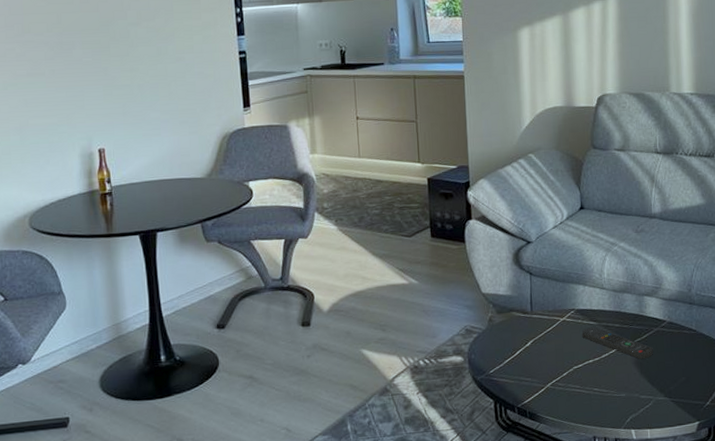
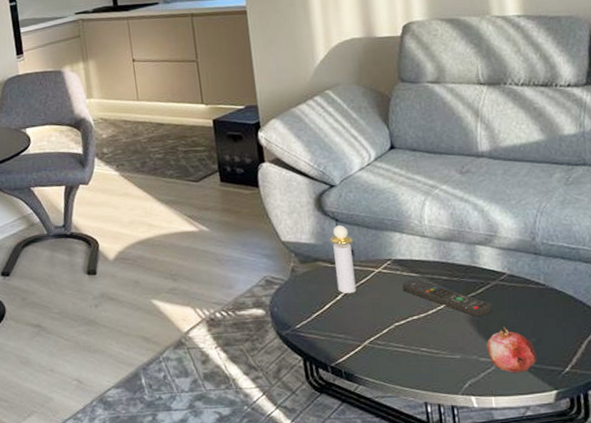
perfume bottle: none [524,279,544,341] -> present [330,225,357,293]
fruit: none [646,367,686,408] -> present [486,326,537,374]

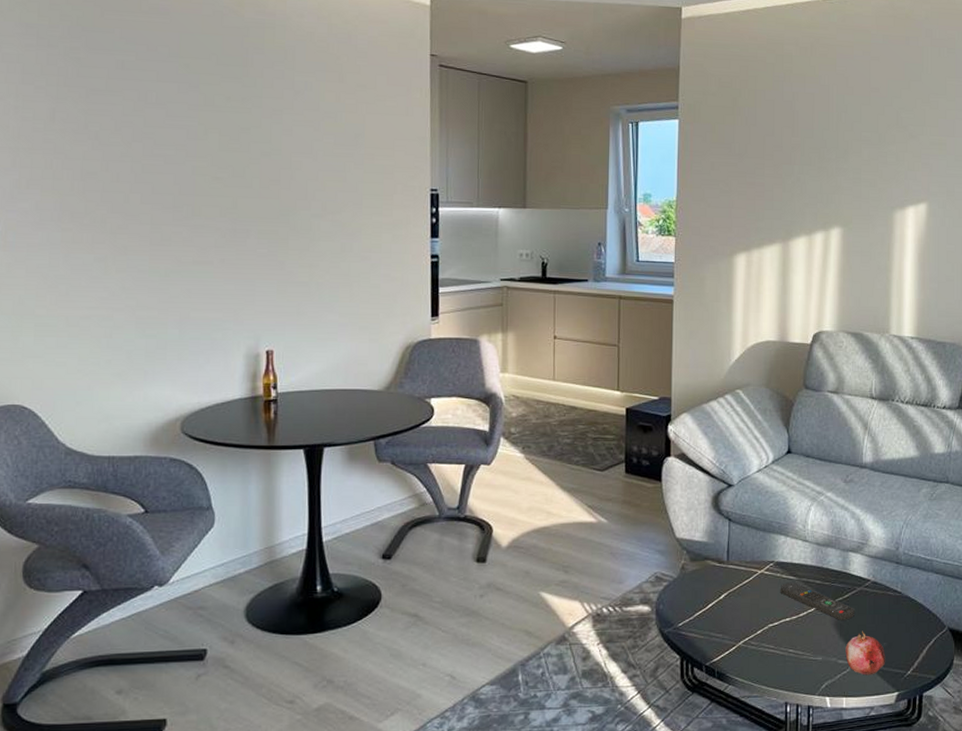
perfume bottle: present [330,225,357,293] -> none [721,525,742,593]

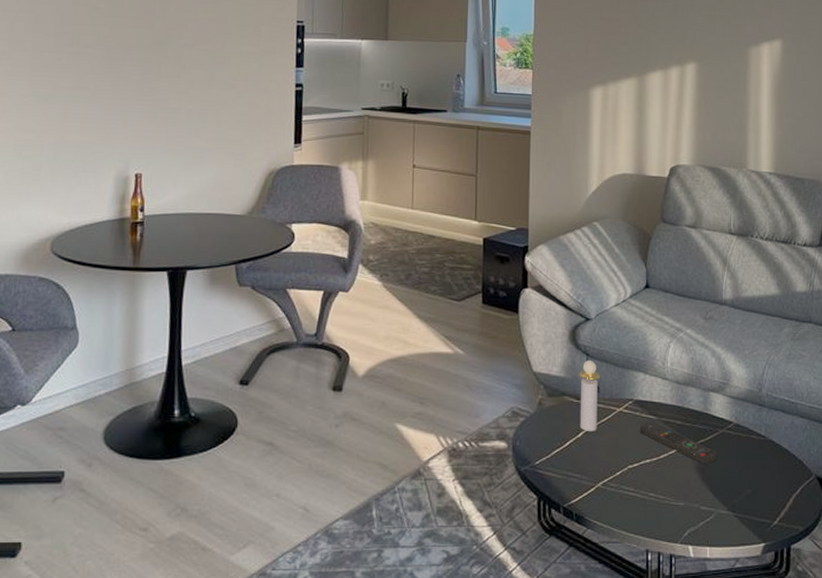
perfume bottle: none [721,525,742,593] -> present [579,361,600,431]
fruit: present [845,630,886,676] -> none [708,475,751,524]

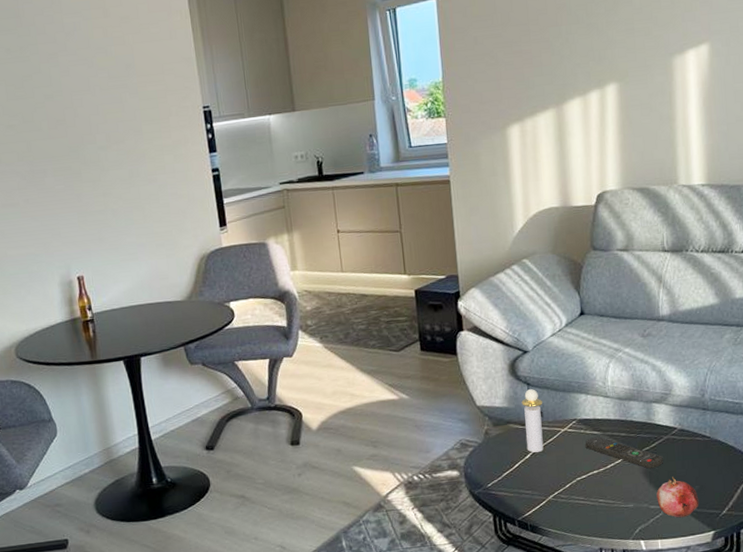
fruit: none [708,475,751,524] -> present [656,476,699,518]

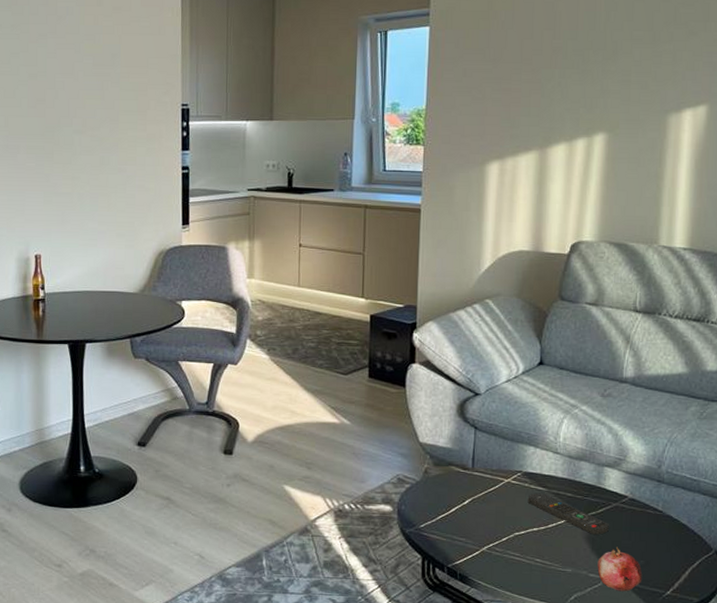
perfume bottle: present [521,389,544,453] -> none [466,433,488,500]

